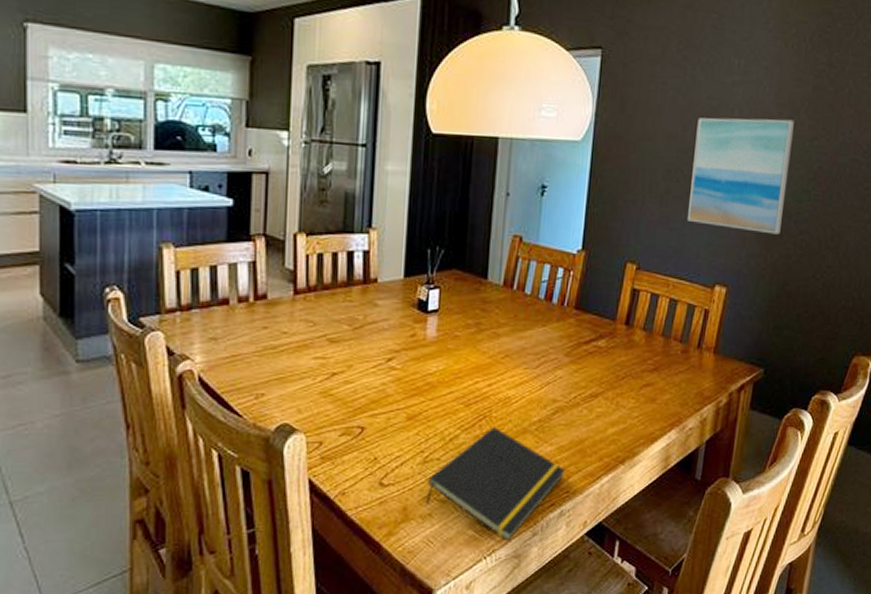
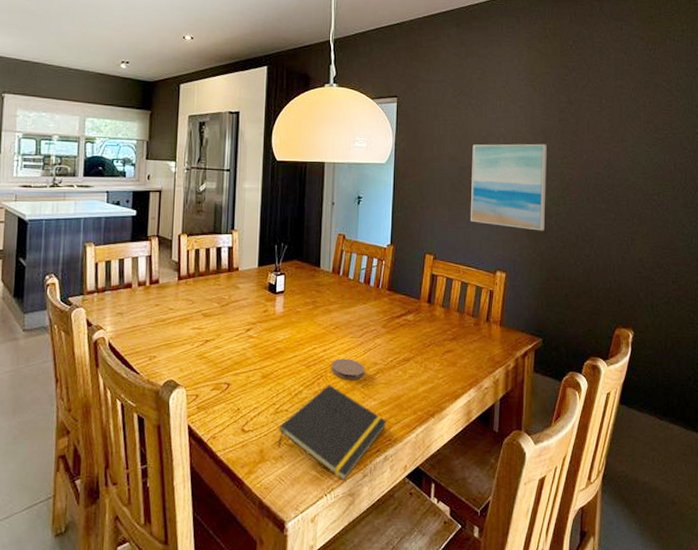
coaster: none [498,394,542,422] -> present [331,358,366,381]

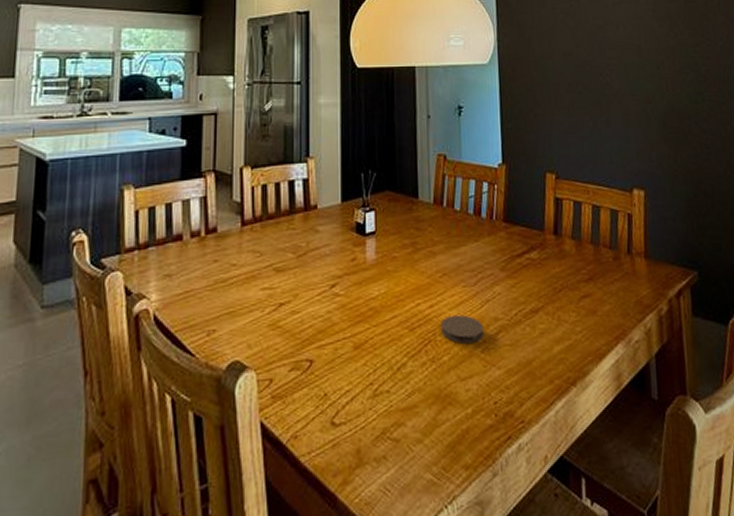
notepad: present [277,385,387,481] -> none [378,352,517,485]
wall art: present [471,143,547,231] -> none [588,30,684,136]

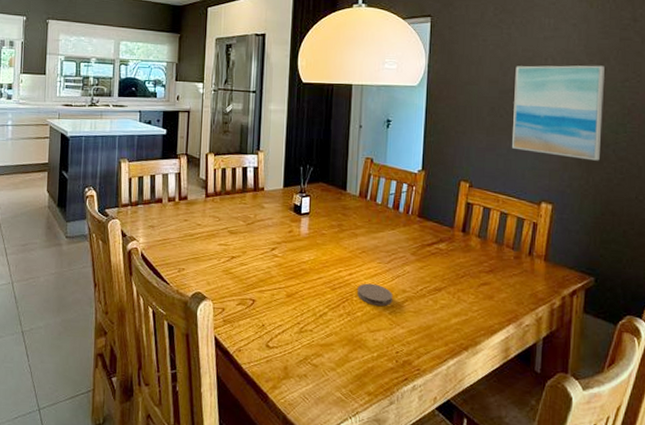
wall art: none [588,30,684,136] -> present [512,65,605,161]

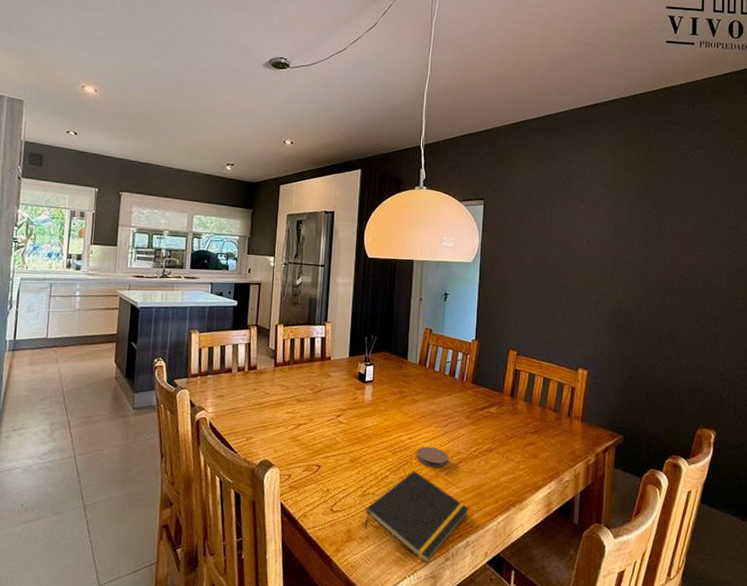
notepad: none [301,308,416,406] -> present [364,471,469,564]
wall art: present [512,65,605,161] -> none [554,246,630,331]

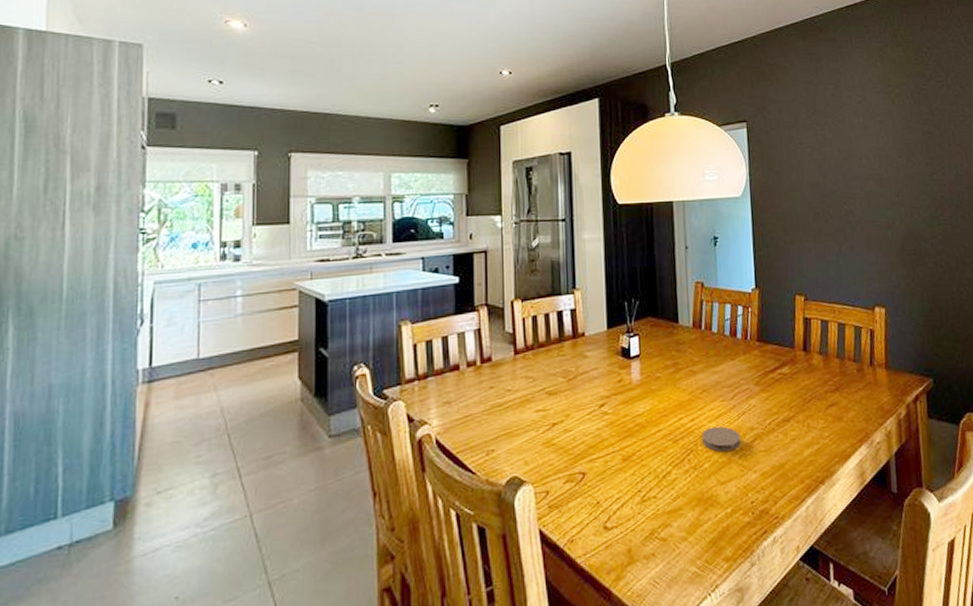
notepad: present [364,471,469,564] -> none [647,460,772,575]

